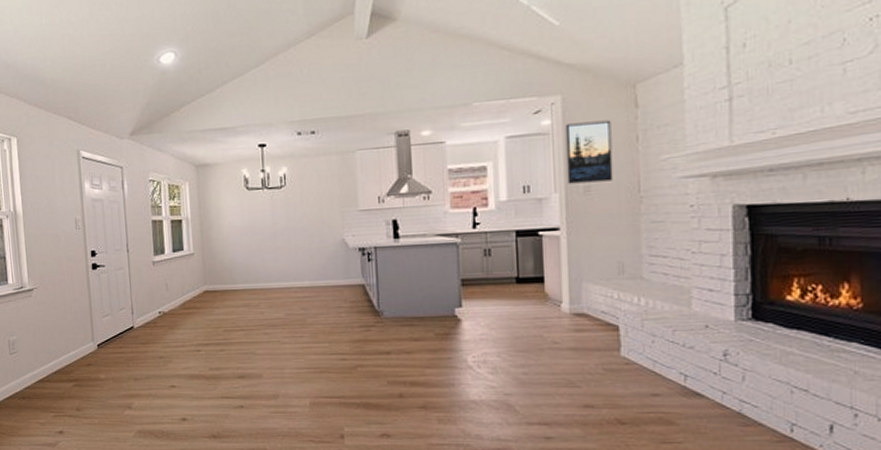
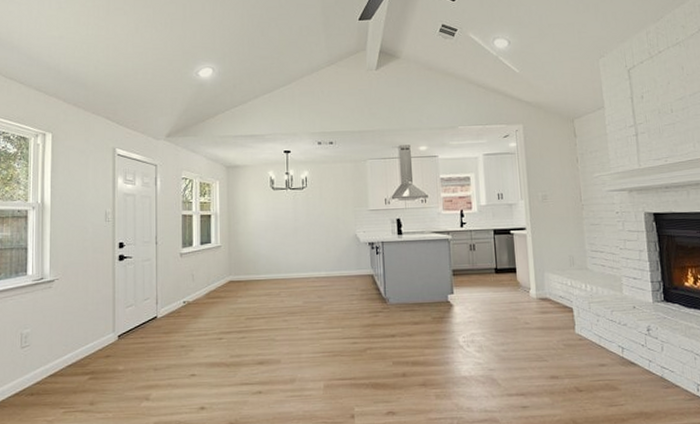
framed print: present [565,120,613,184] -> none [526,145,562,193]

